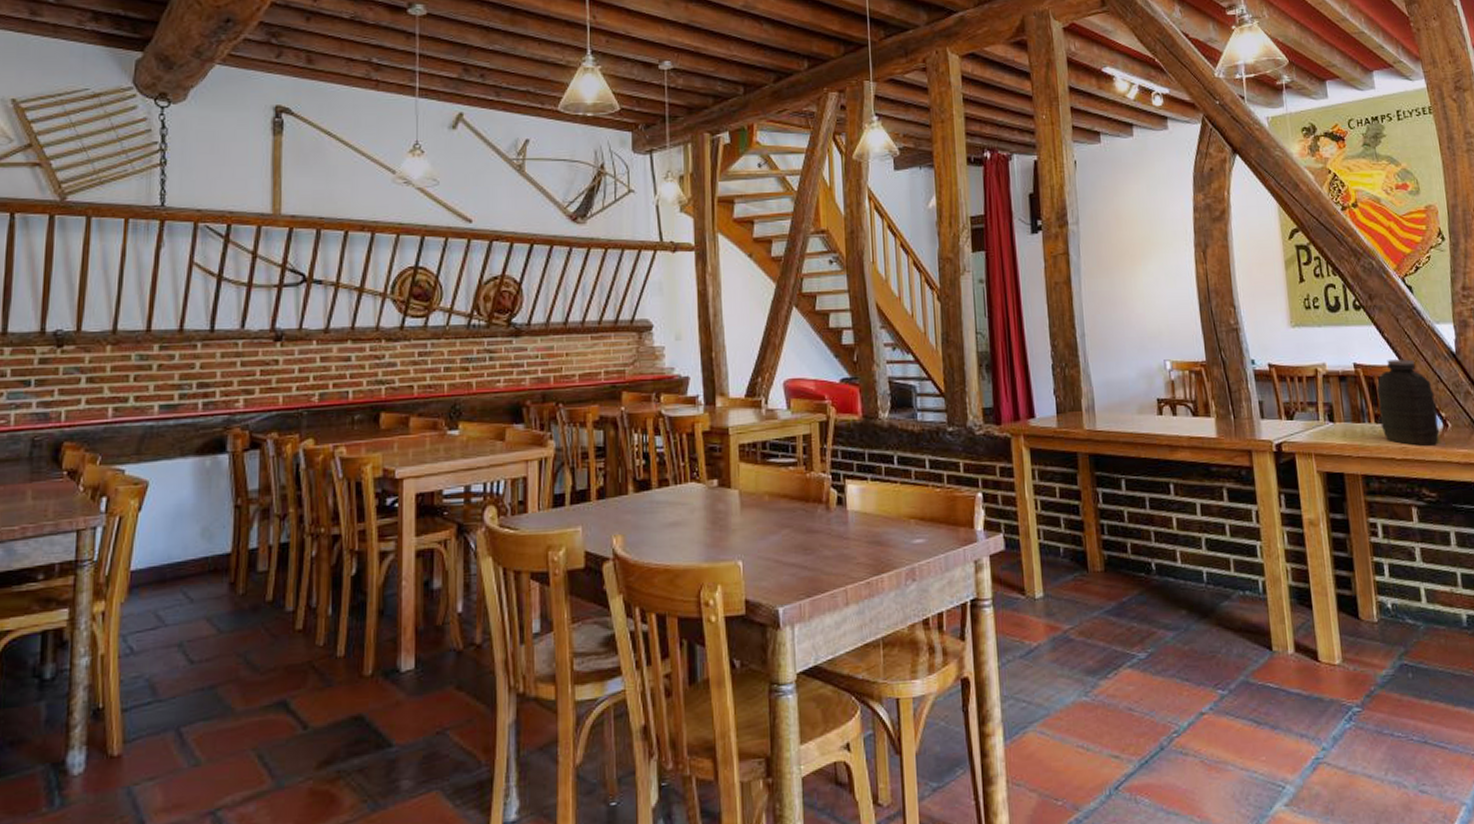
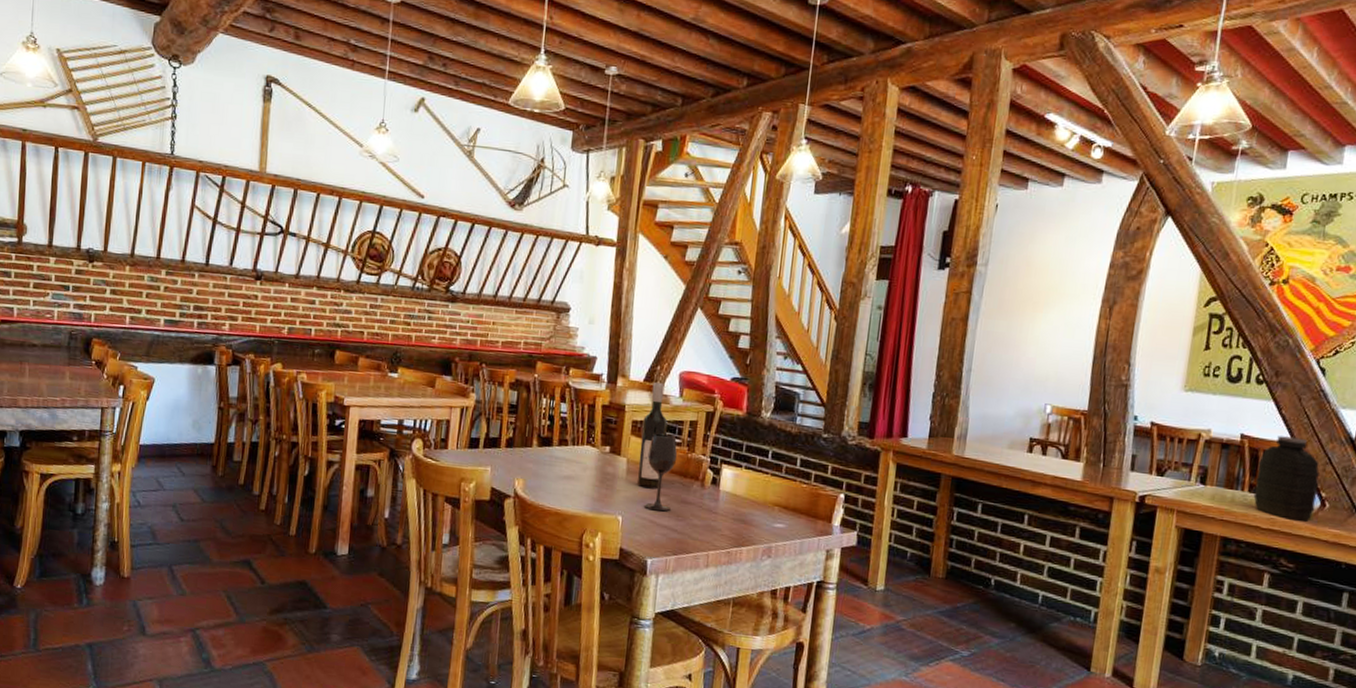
bottle: none [751,395,780,522] -> present [636,382,668,489]
wine glass: none [761,454,796,548] -> present [645,433,678,512]

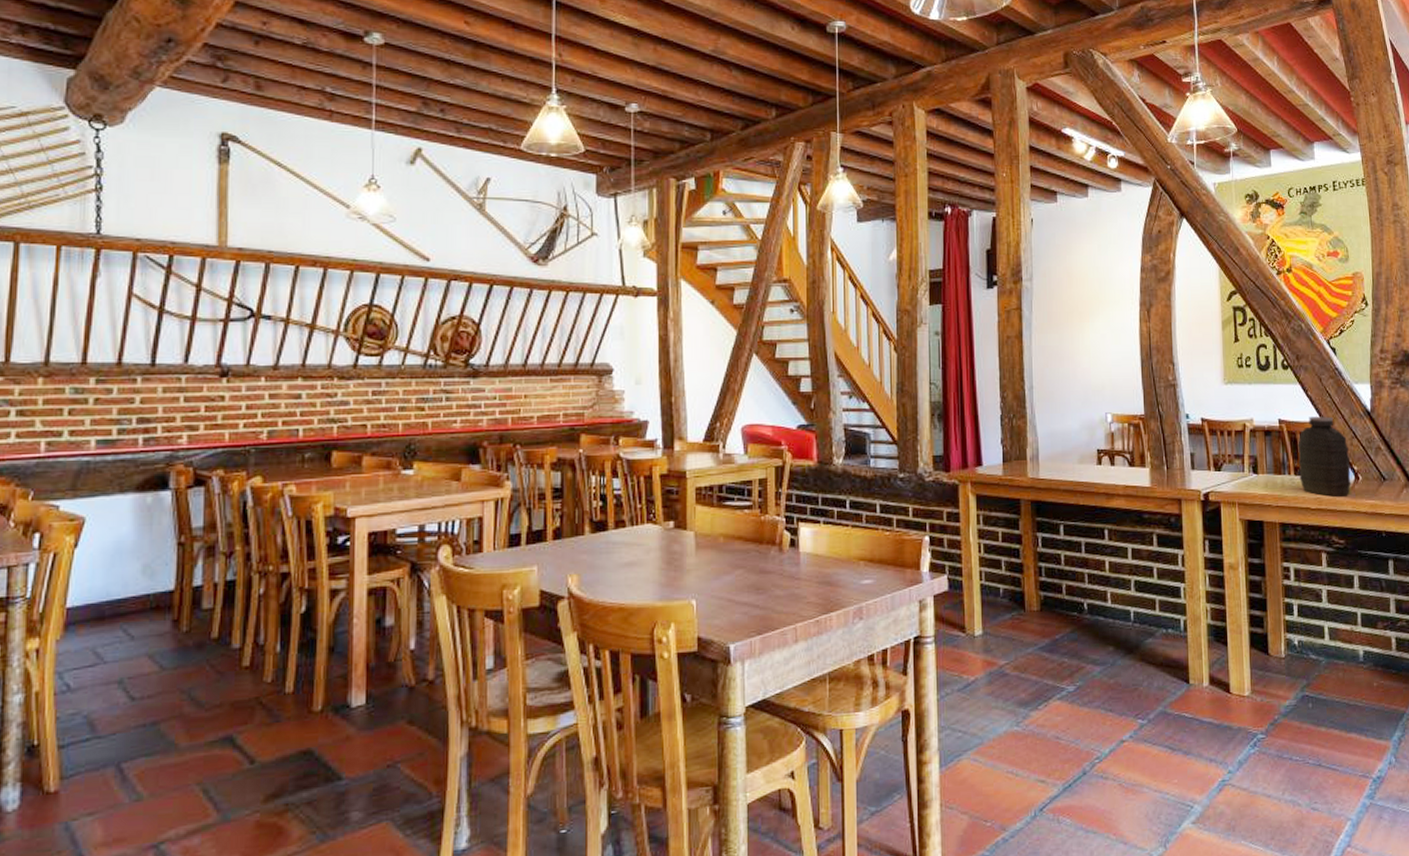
bottle: present [636,382,668,489] -> none [707,440,735,563]
wine glass: present [645,433,678,512] -> none [717,497,750,587]

